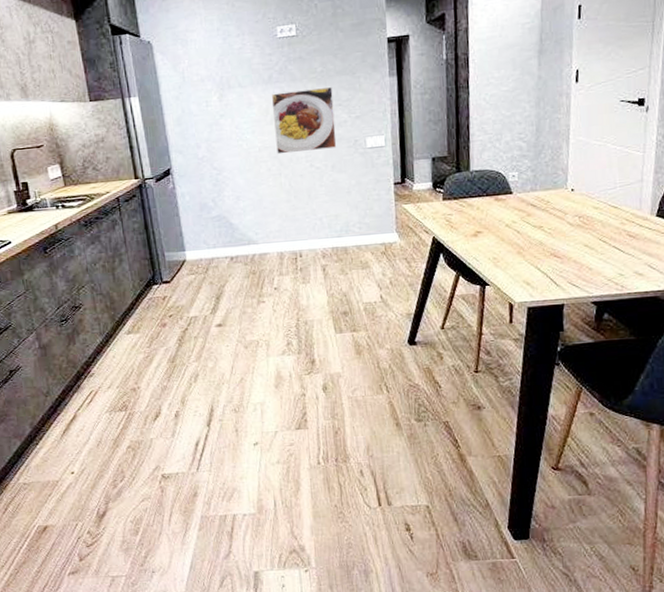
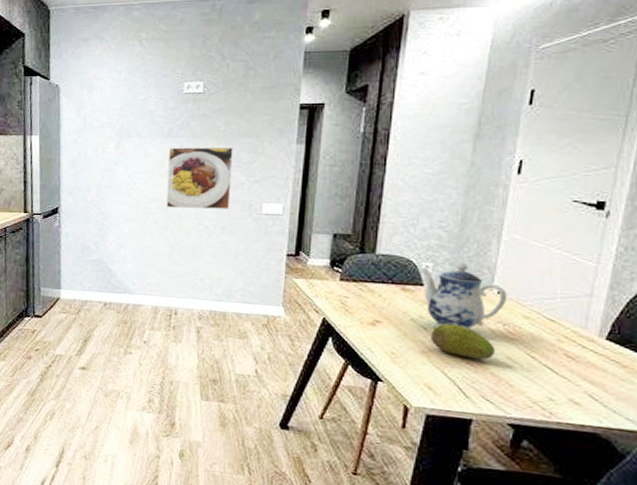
teapot: none [508,167,580,230] -> present [420,262,508,330]
fruit: none [523,223,575,251] -> present [430,323,495,360]

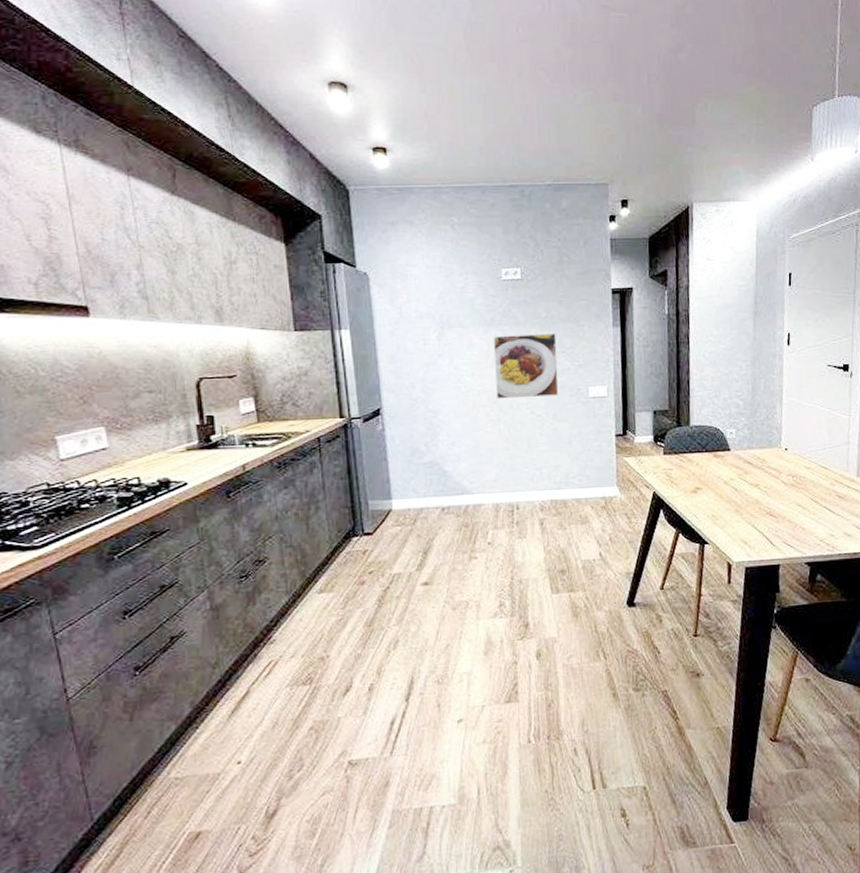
teapot: present [420,262,508,330] -> none [726,426,793,488]
fruit: present [430,323,495,360] -> none [740,482,789,510]

